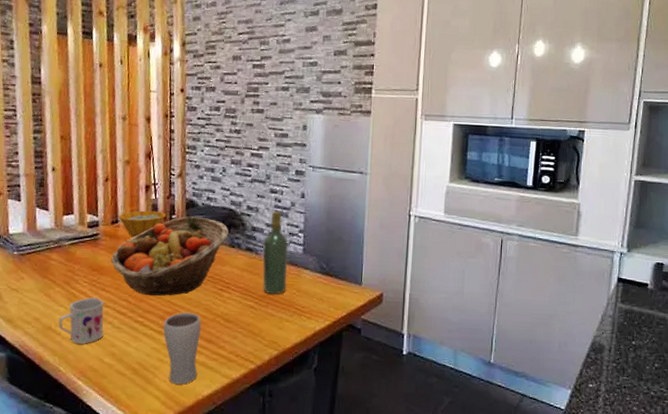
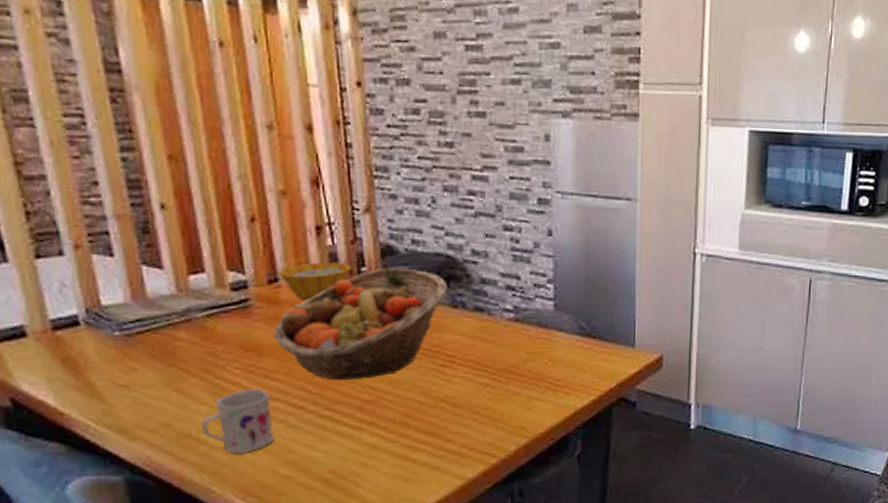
drinking glass: present [163,313,201,385] -> none [363,399,418,494]
wine bottle: present [262,210,288,295] -> none [497,254,534,367]

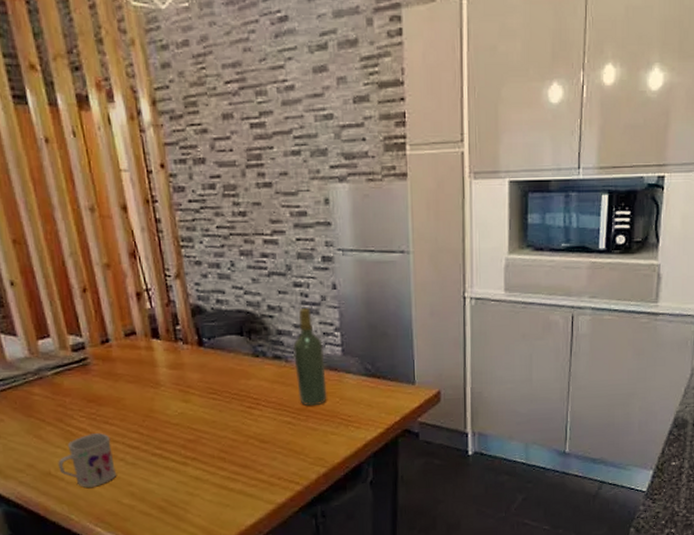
fruit basket: present [273,268,447,380] -> none [109,324,249,423]
bowl: present [279,262,352,302] -> none [109,323,168,358]
wine bottle: none [497,254,534,367] -> present [292,307,327,407]

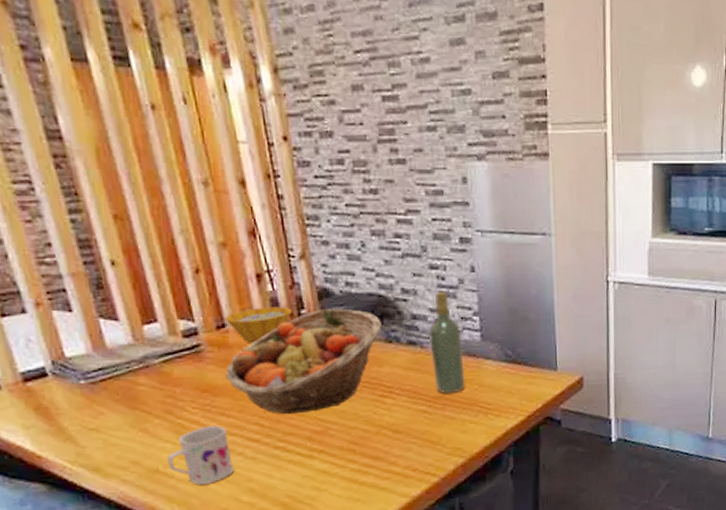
bowl: none [109,323,168,358] -> present [225,306,292,344]
fruit basket: none [109,324,249,423] -> present [225,308,382,414]

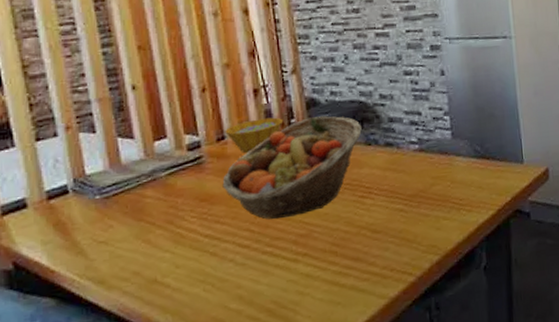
mug: present [167,425,234,485] -> none [165,233,224,294]
wine bottle: present [428,290,465,394] -> none [403,94,438,192]

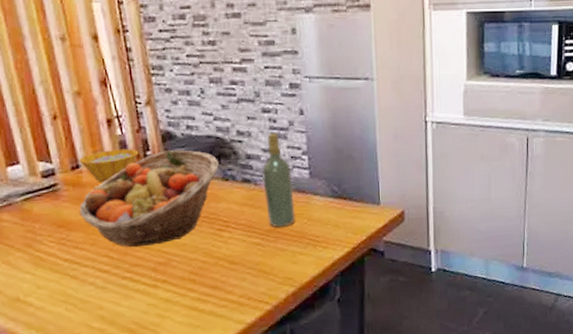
wine bottle: none [403,94,438,192] -> present [261,132,295,228]

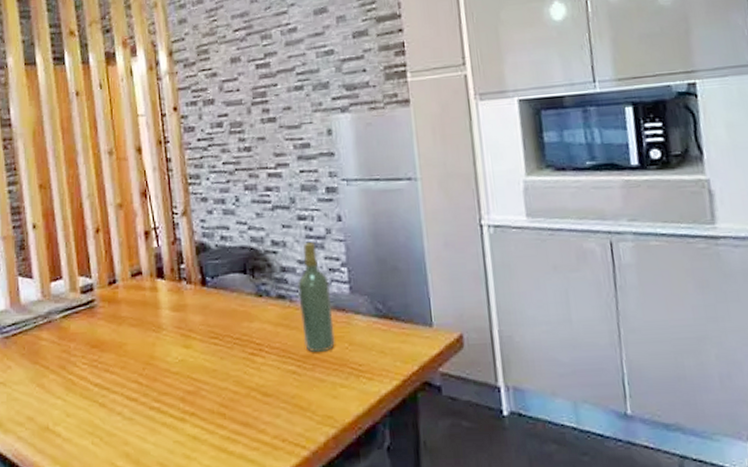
bowl: present [79,148,139,183] -> none [117,262,173,300]
fruit basket: present [79,150,219,247] -> none [112,262,253,372]

